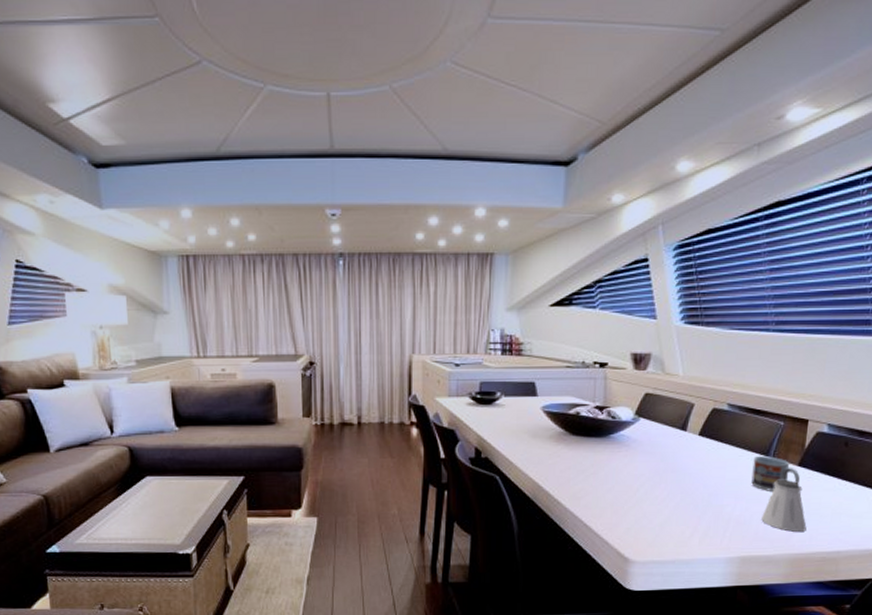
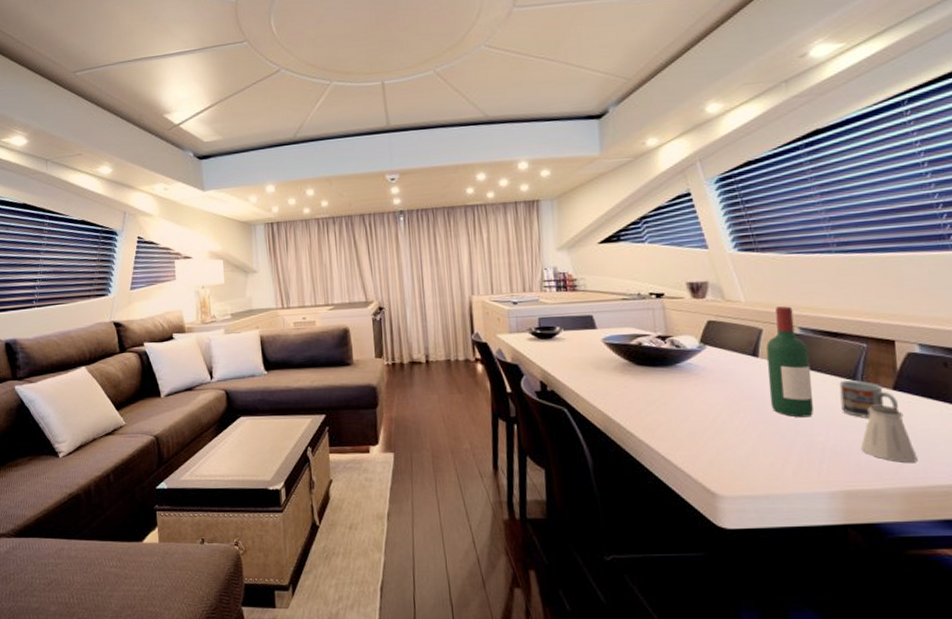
wine bottle: none [690,382,733,490] -> present [766,306,813,418]

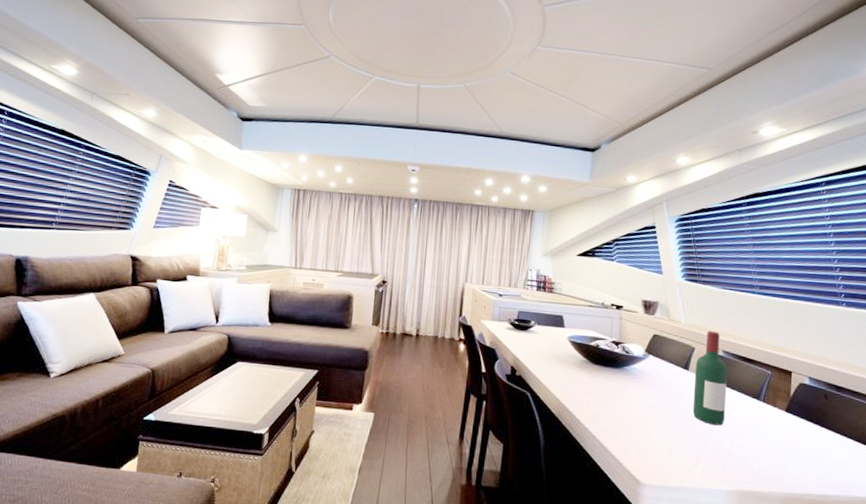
cup: present [839,380,898,418] -> none [746,399,788,432]
saltshaker: present [861,404,918,463] -> none [756,422,796,473]

